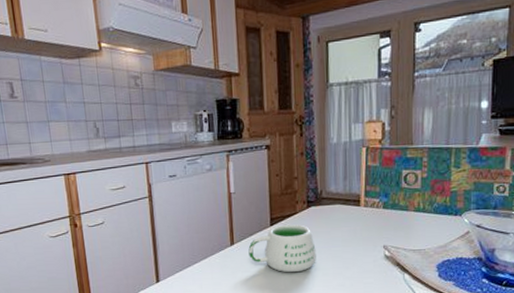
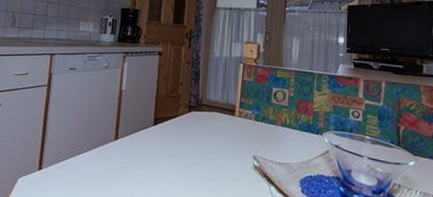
mug: present [248,224,316,273] -> none [130,126,192,174]

